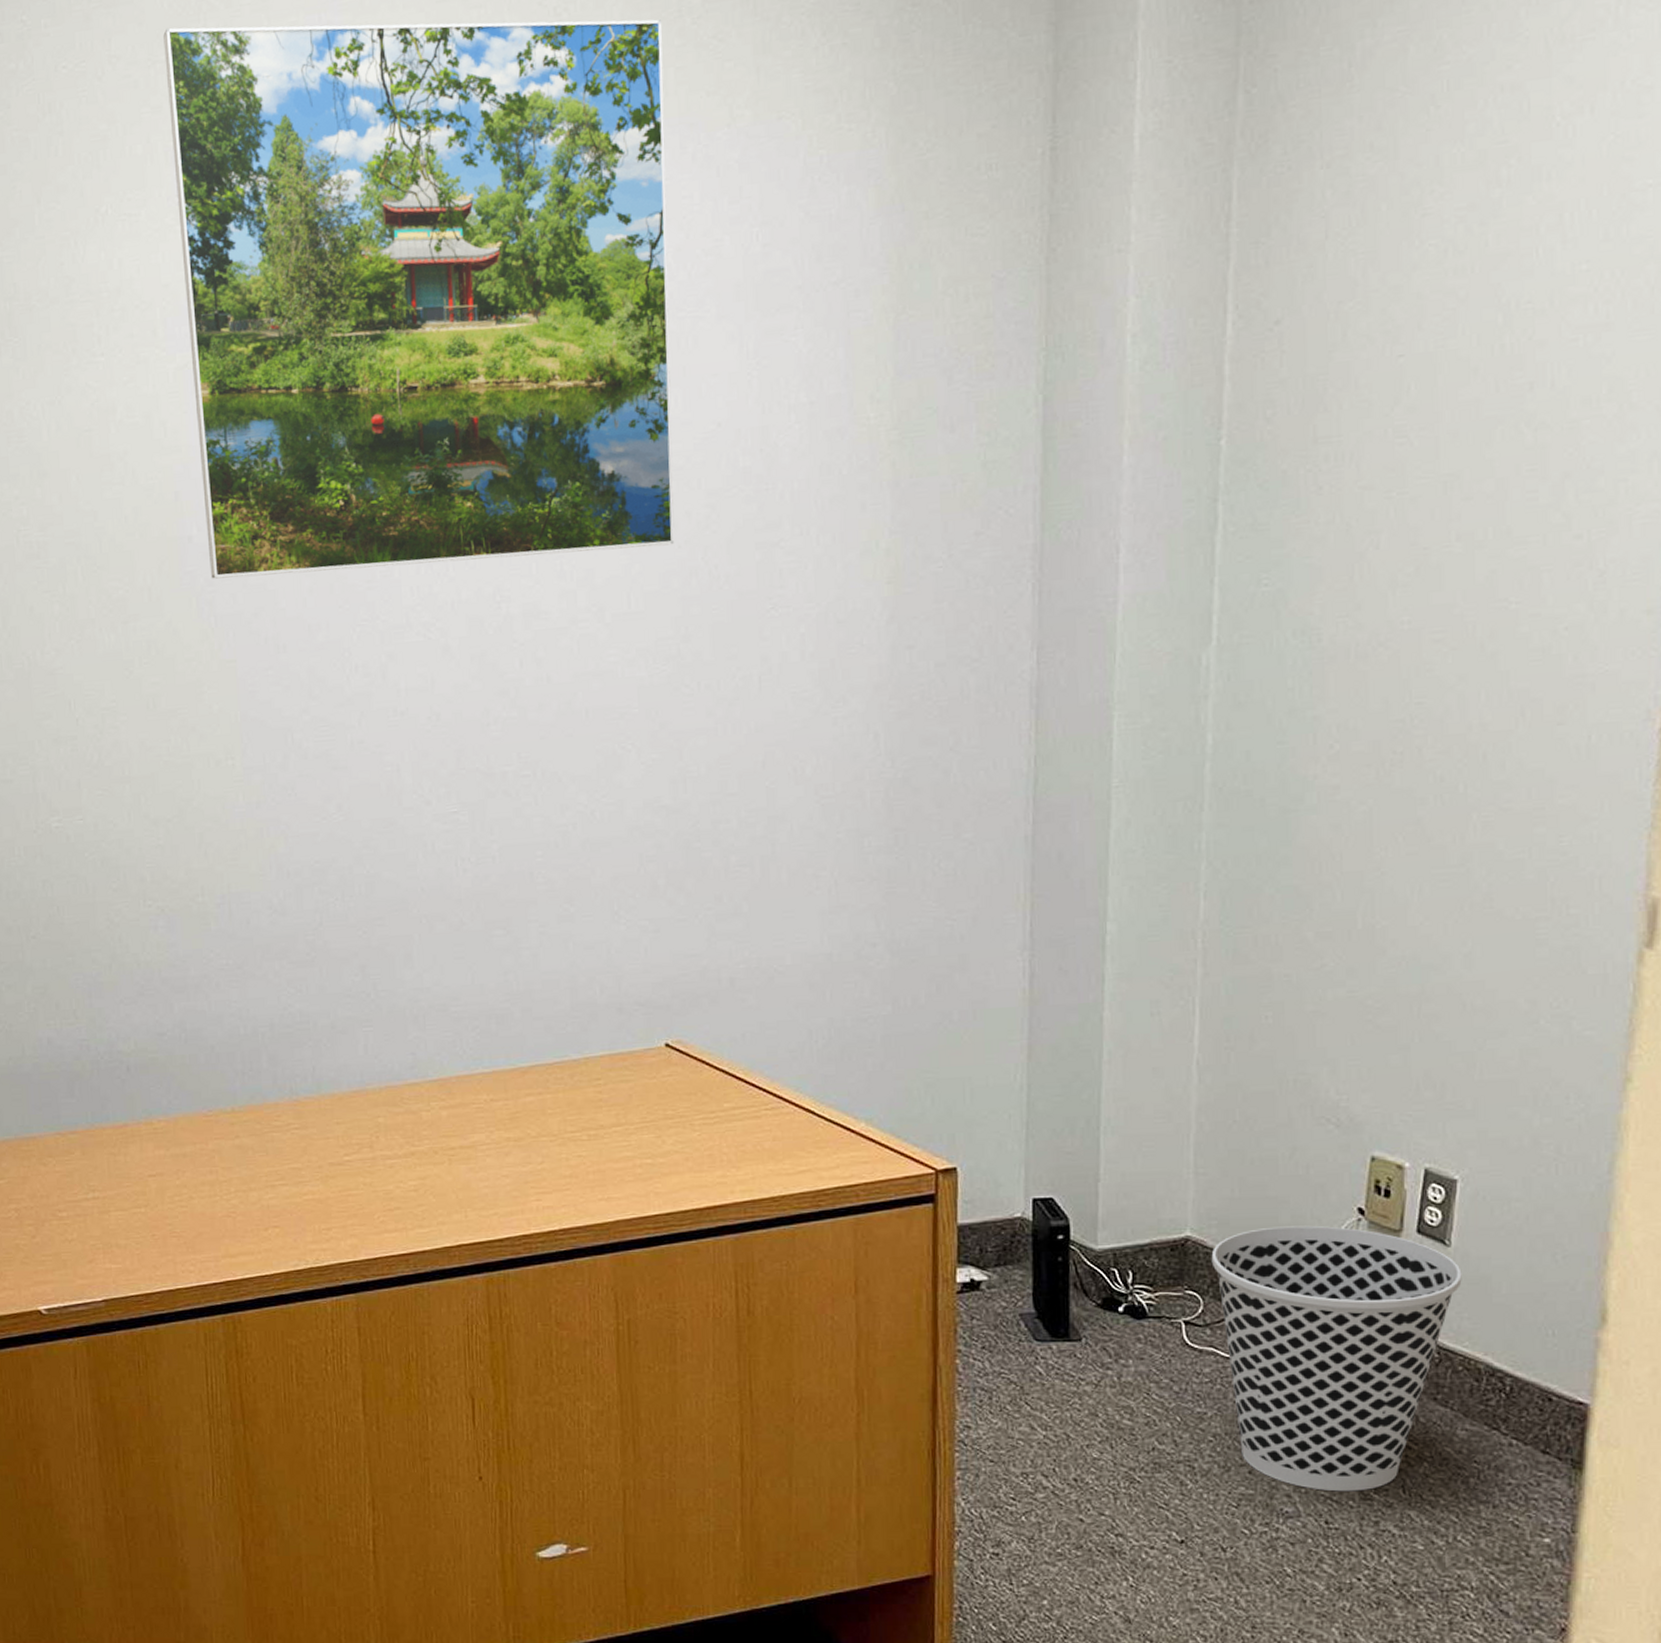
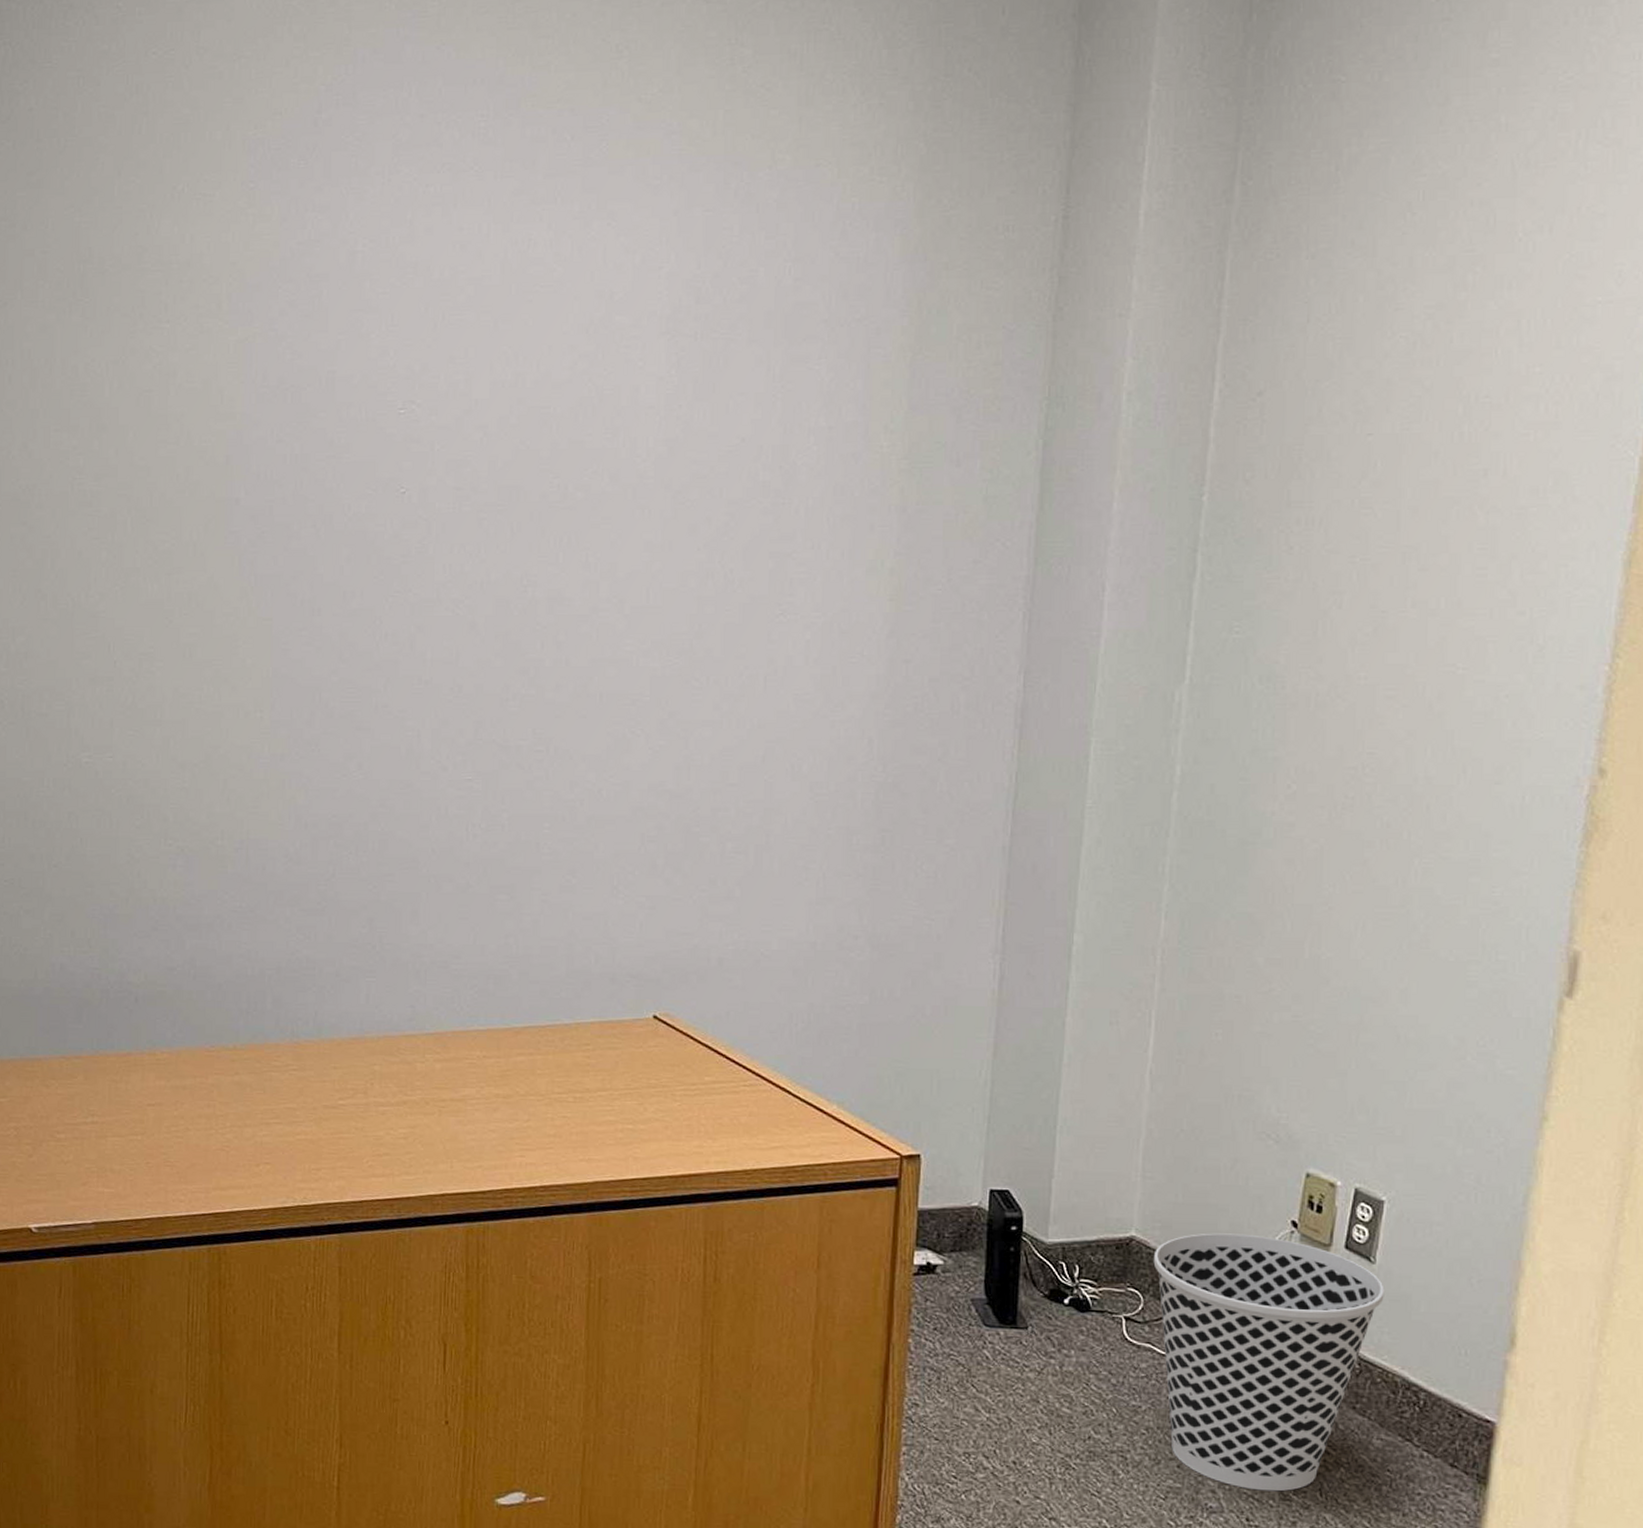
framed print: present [163,19,675,579] -> none [249,27,715,547]

